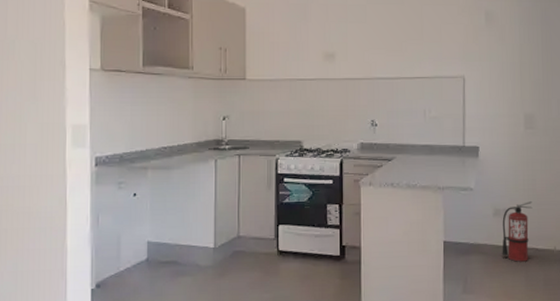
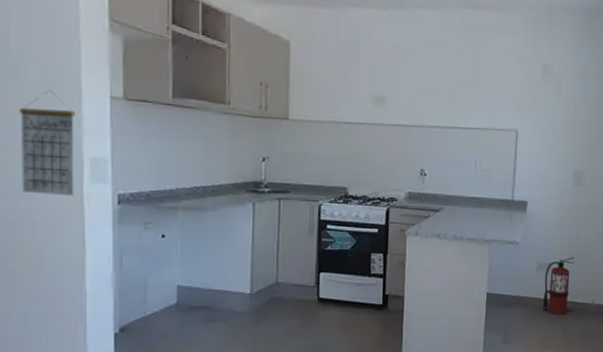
calendar: none [13,66,61,161] -> present [18,89,76,197]

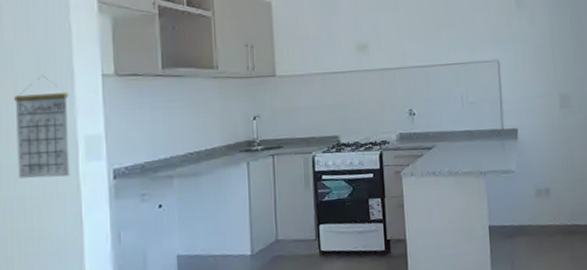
fire extinguisher: present [542,257,575,314] -> none [544,179,573,240]

